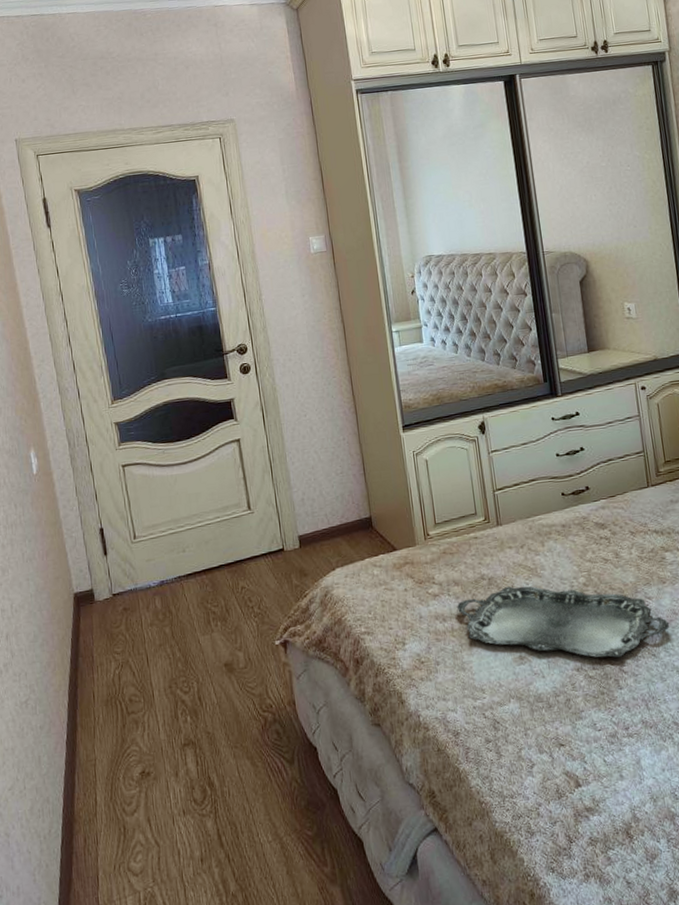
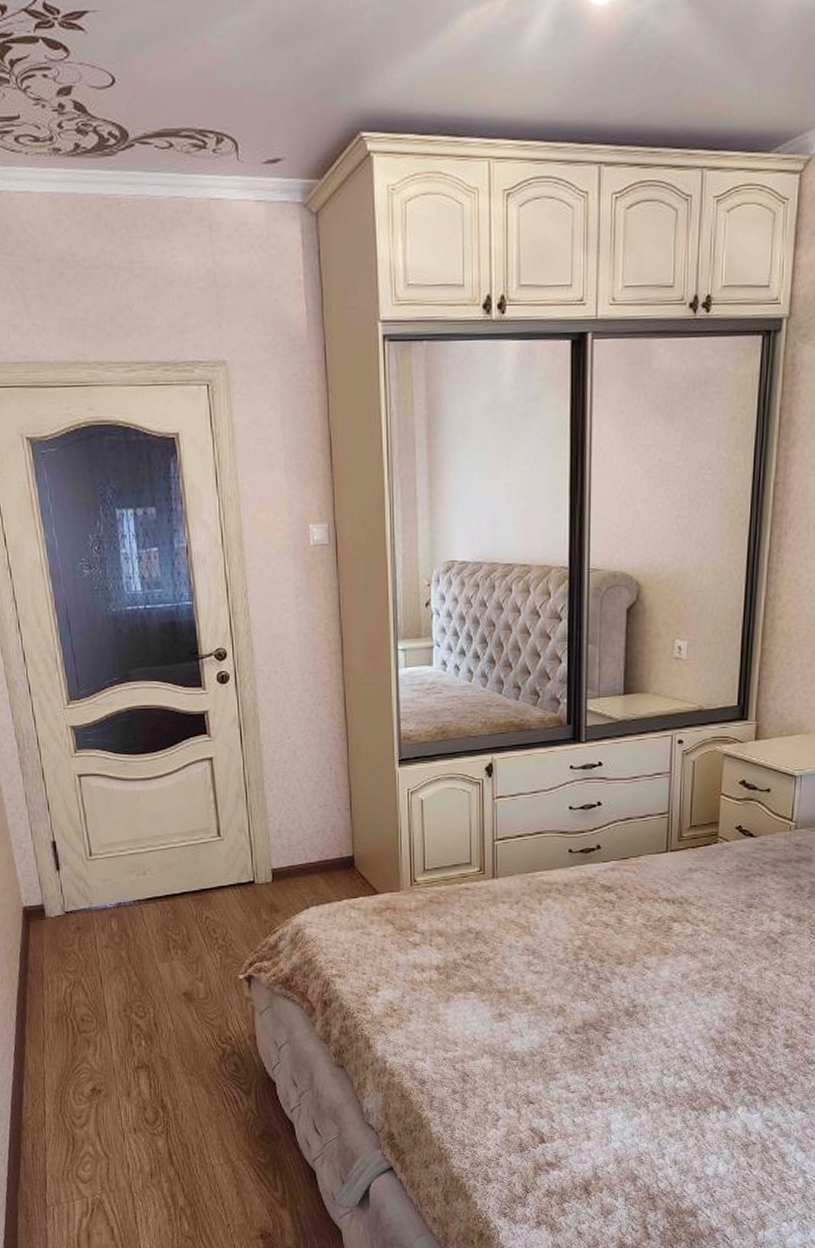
serving tray: present [456,586,670,658] -> none [437,942,665,1025]

